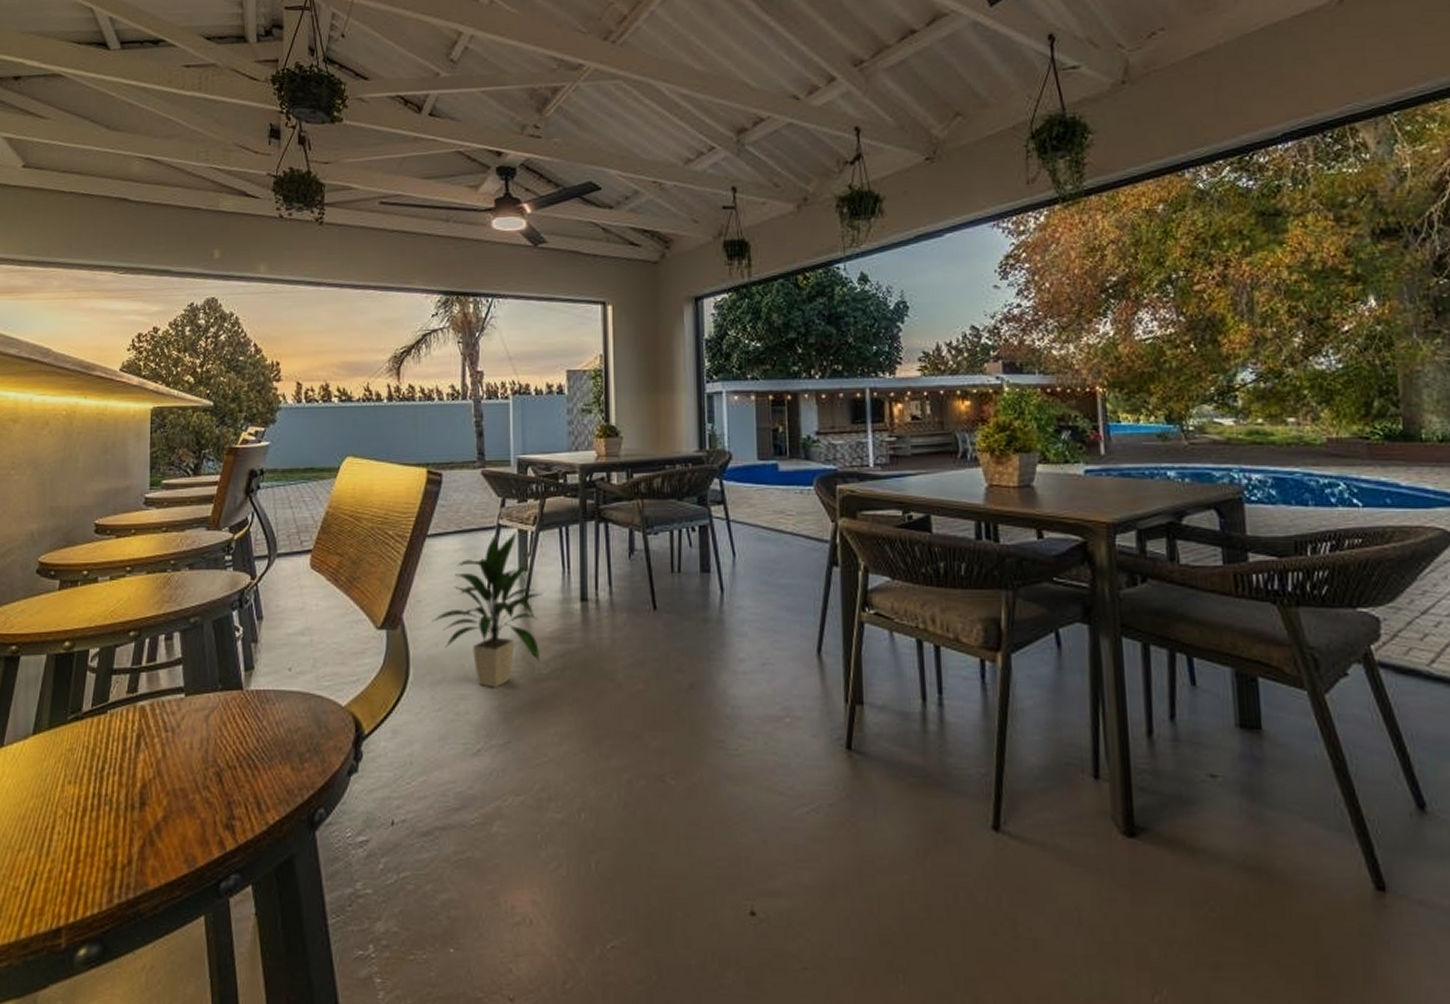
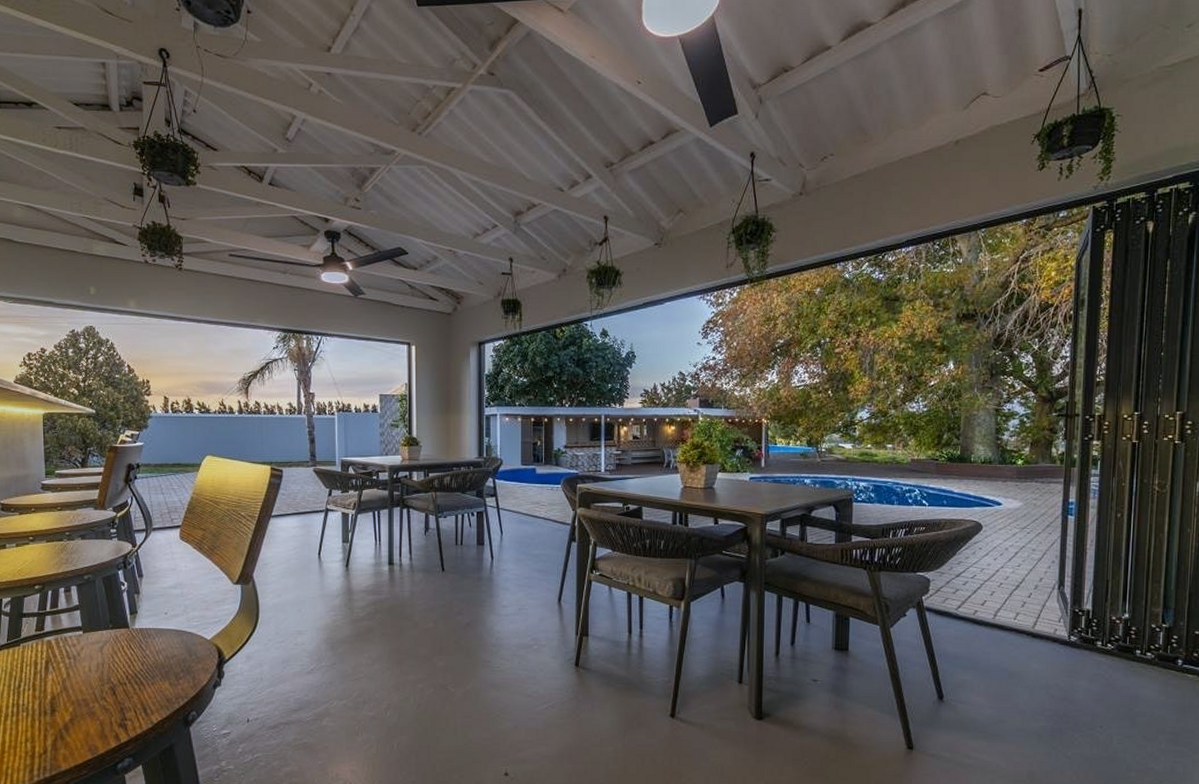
indoor plant: present [431,531,543,688] -> none [275,514,361,626]

